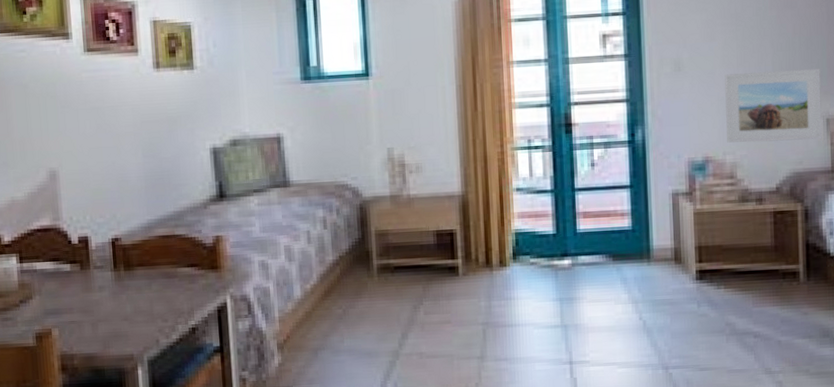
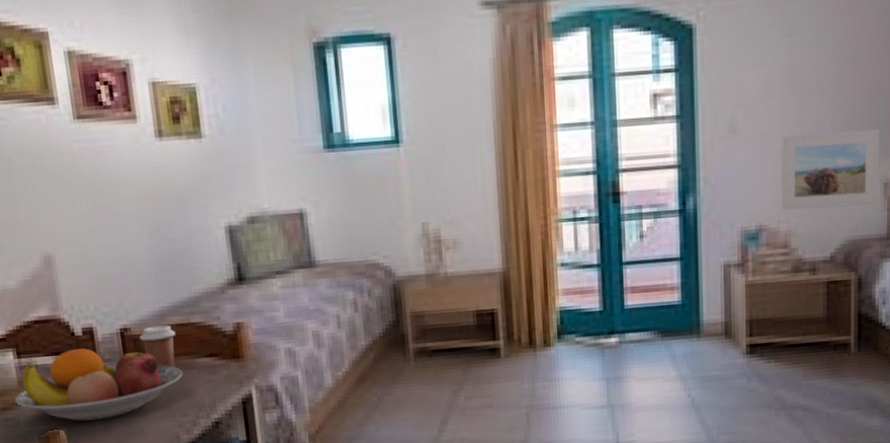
fruit bowl: none [14,255,165,323] -> present [14,346,183,422]
coffee cup: none [128,236,161,276] -> present [139,325,175,368]

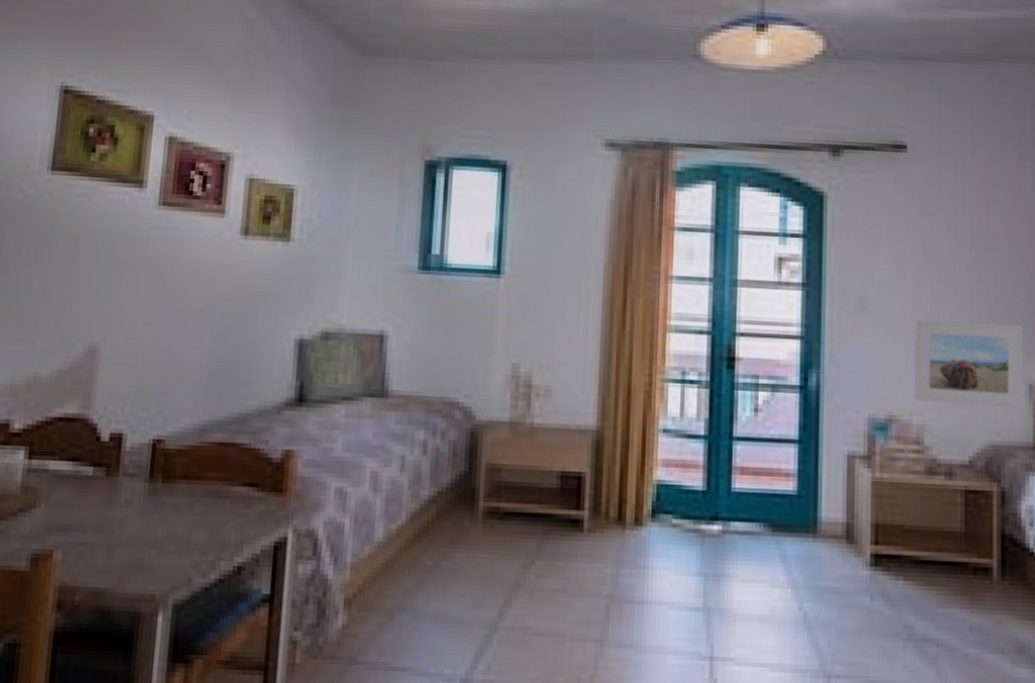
fruit bowl: present [14,346,183,422] -> none [11,456,213,546]
coffee cup: present [139,325,175,368] -> none [173,441,214,493]

